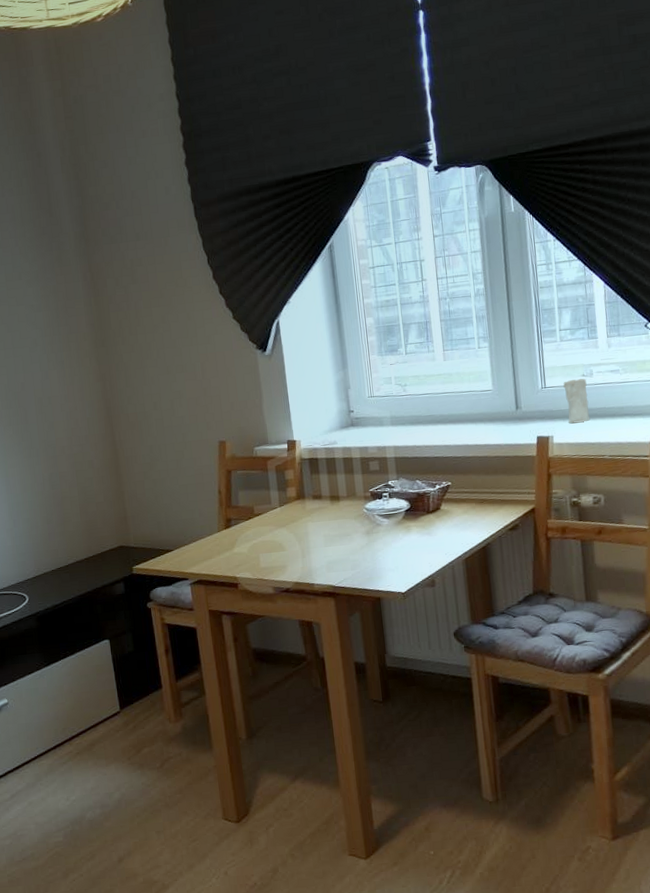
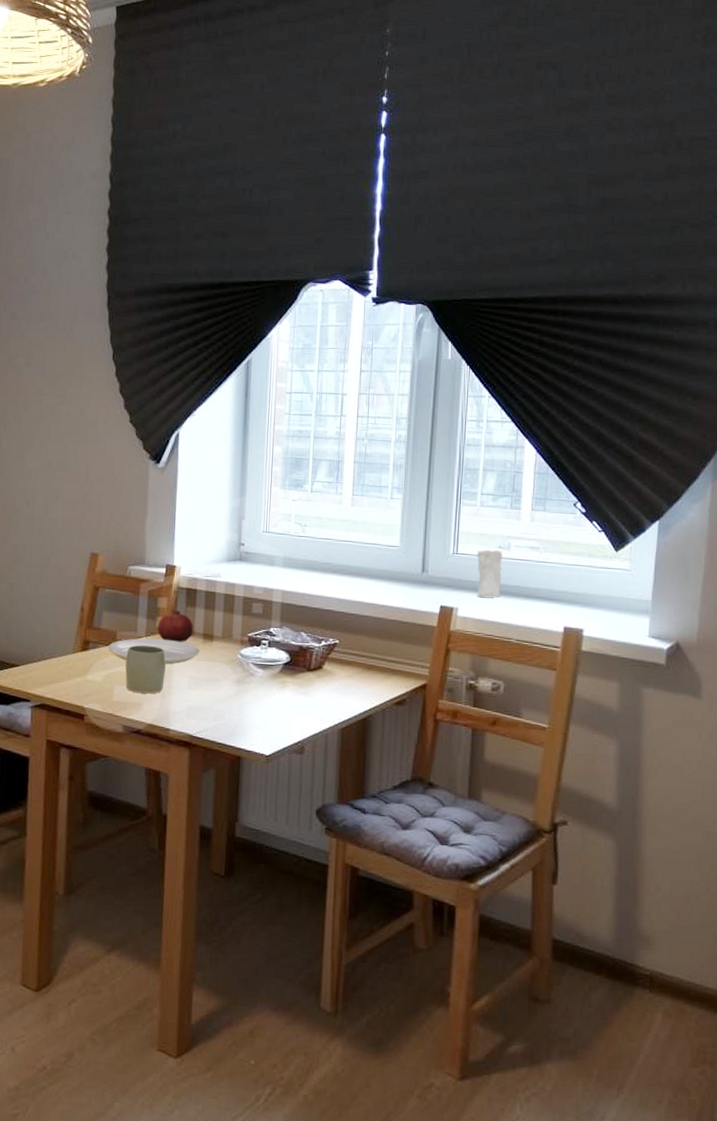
plate: none [248,506,330,531] -> present [108,638,200,665]
mug: none [265,513,303,557] -> present [125,644,166,694]
fruit: none [288,479,321,508] -> present [157,610,193,642]

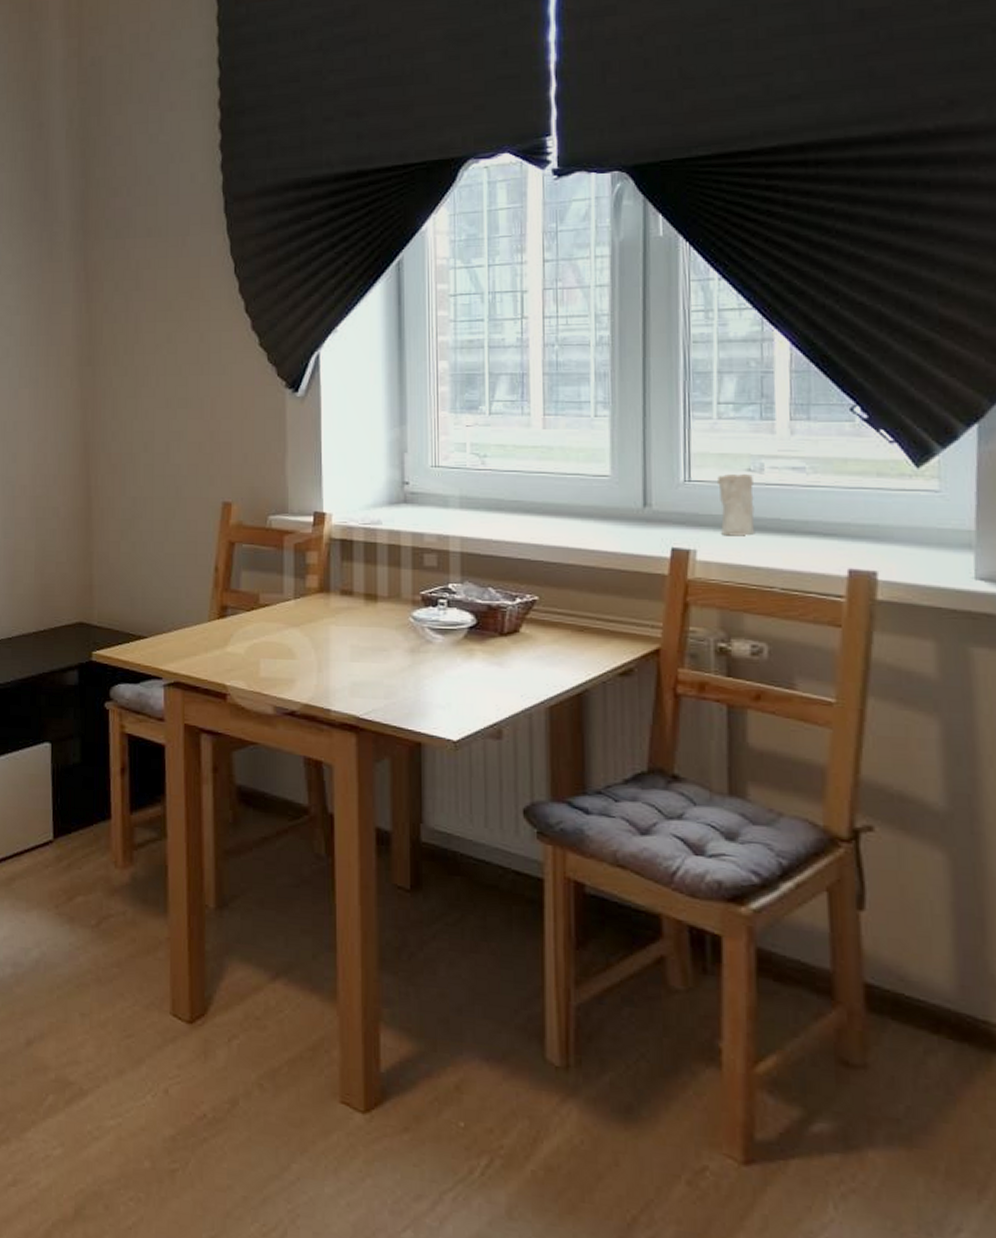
plate: present [108,638,200,665] -> none [249,600,362,632]
mug: present [125,644,166,694] -> none [272,609,321,668]
fruit: present [157,610,193,642] -> none [307,566,352,604]

